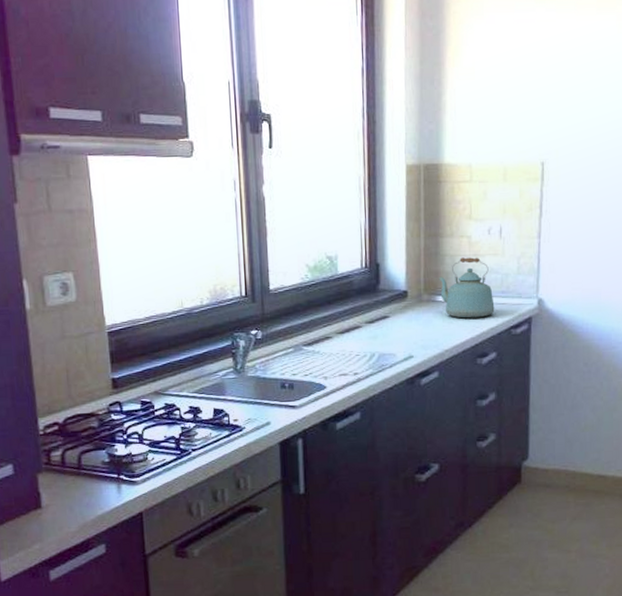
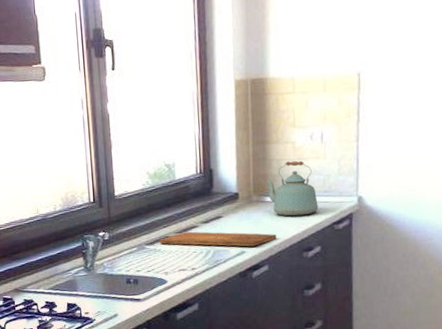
cutting board: none [318,332,448,351] -> present [159,231,277,247]

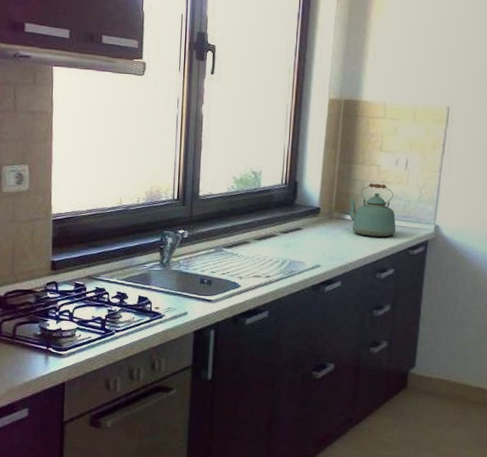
cutting board: present [159,231,277,247] -> none [237,239,352,262]

